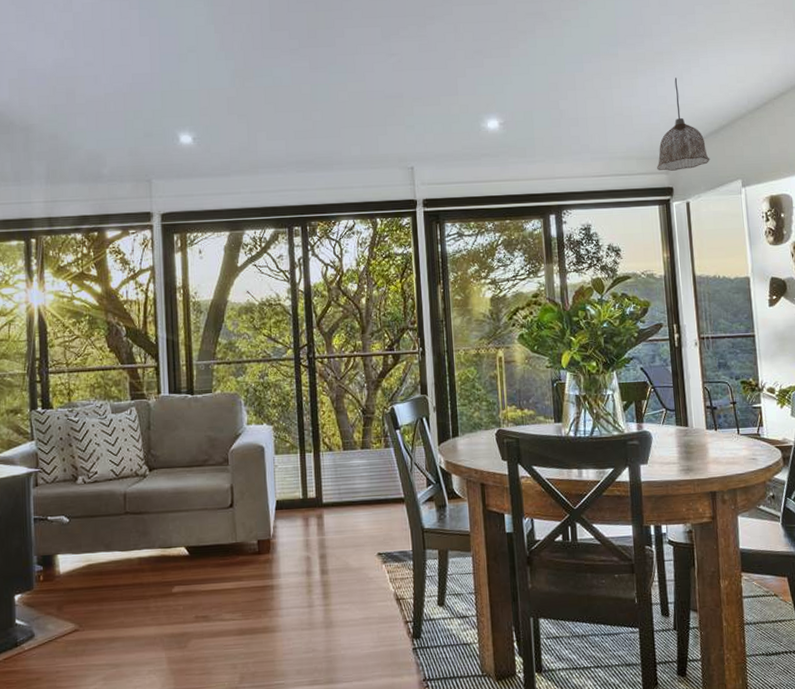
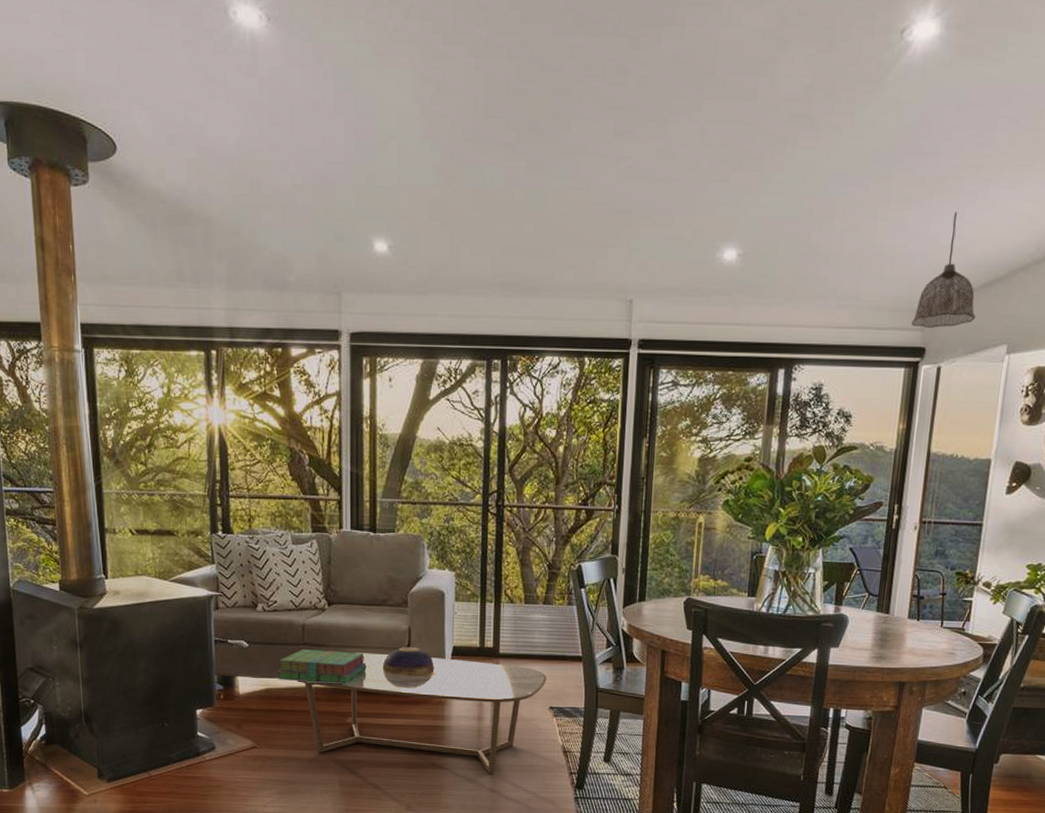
stack of books: none [99,516,191,554] -> present [277,649,366,685]
coffee table: none [119,513,372,633] -> present [296,652,546,775]
decorative bowl: none [206,504,260,536] -> present [382,646,435,675]

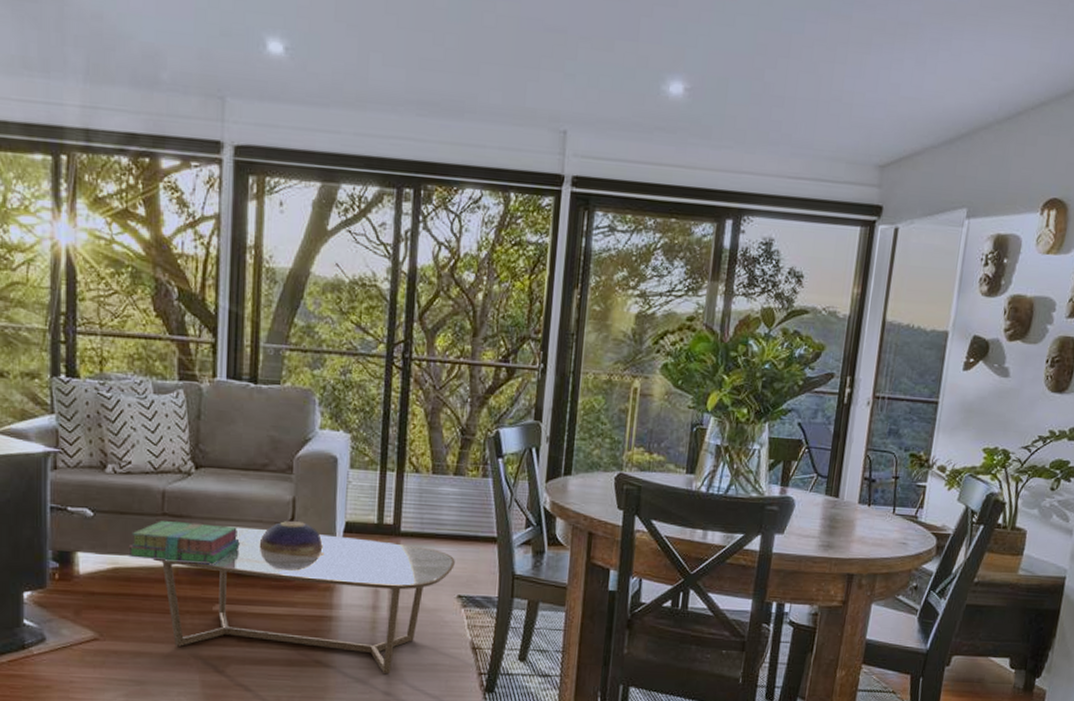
pendant lamp: present [911,211,976,328] -> none [868,60,936,185]

